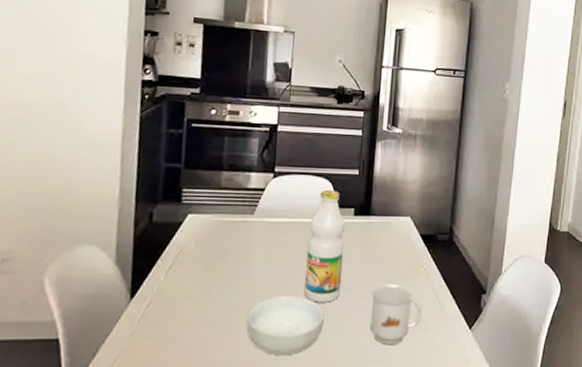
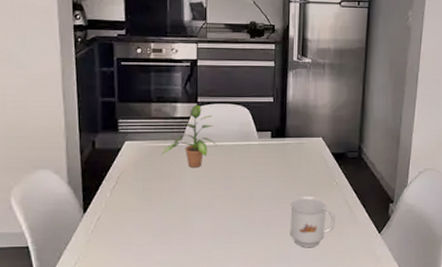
potted plant: none [230,174,294,247] -> present [162,104,217,167]
cereal bowl: present [247,295,324,355] -> none [183,208,249,257]
bottle: present [304,189,346,303] -> none [230,116,264,213]

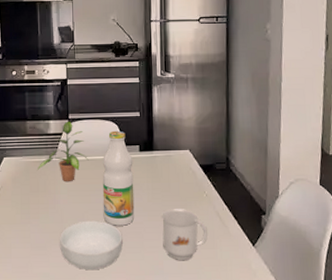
cereal bowl: none [183,208,249,257] -> present [60,220,123,269]
bottle: none [230,116,264,213] -> present [102,130,135,226]

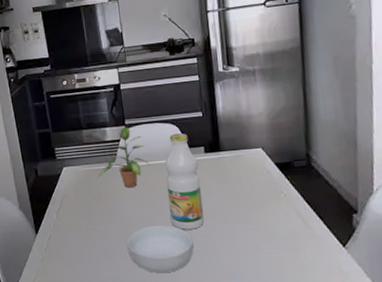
mug: present [162,209,207,261] -> none [234,210,288,264]

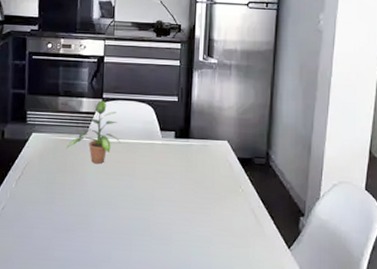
cereal bowl: present [127,225,194,273] -> none [84,206,150,259]
bottle: present [165,132,204,230] -> none [131,114,167,215]

